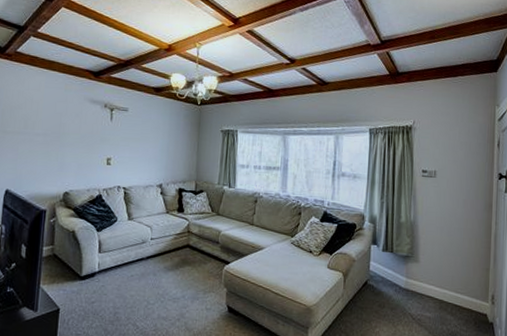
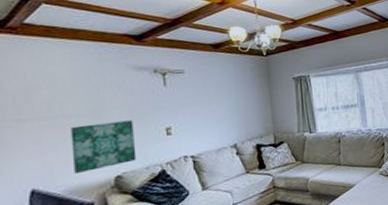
wall art: none [36,143,83,184] -> present [71,120,137,175]

